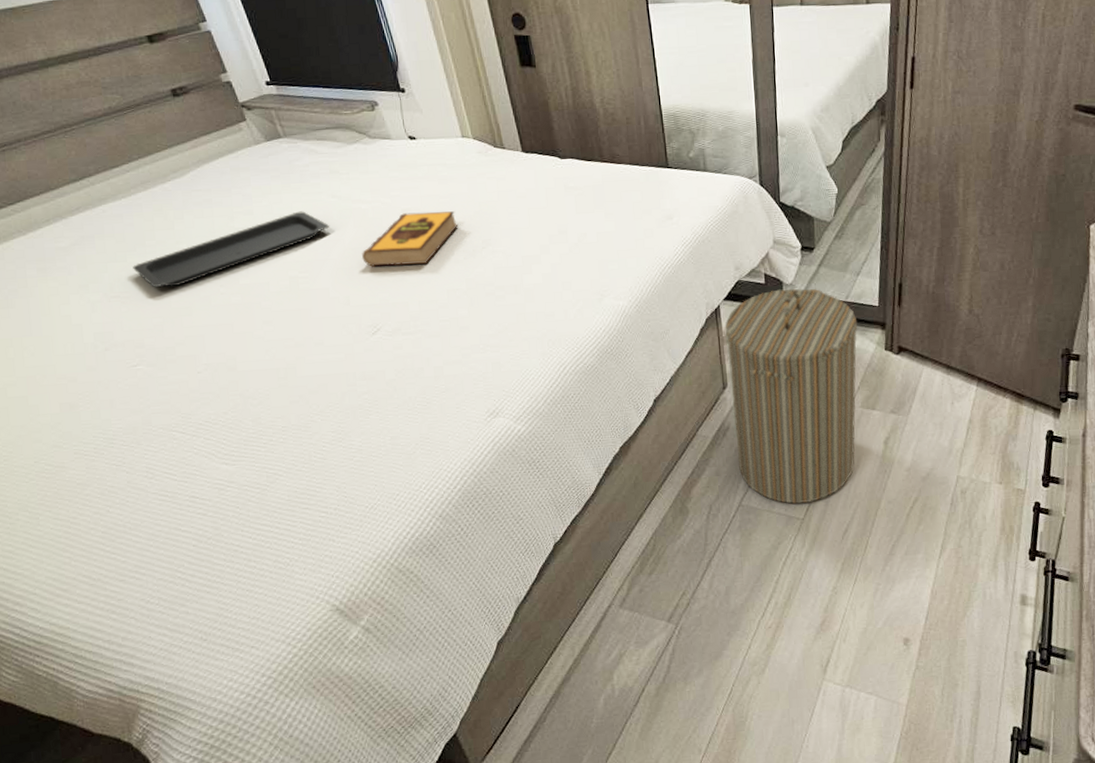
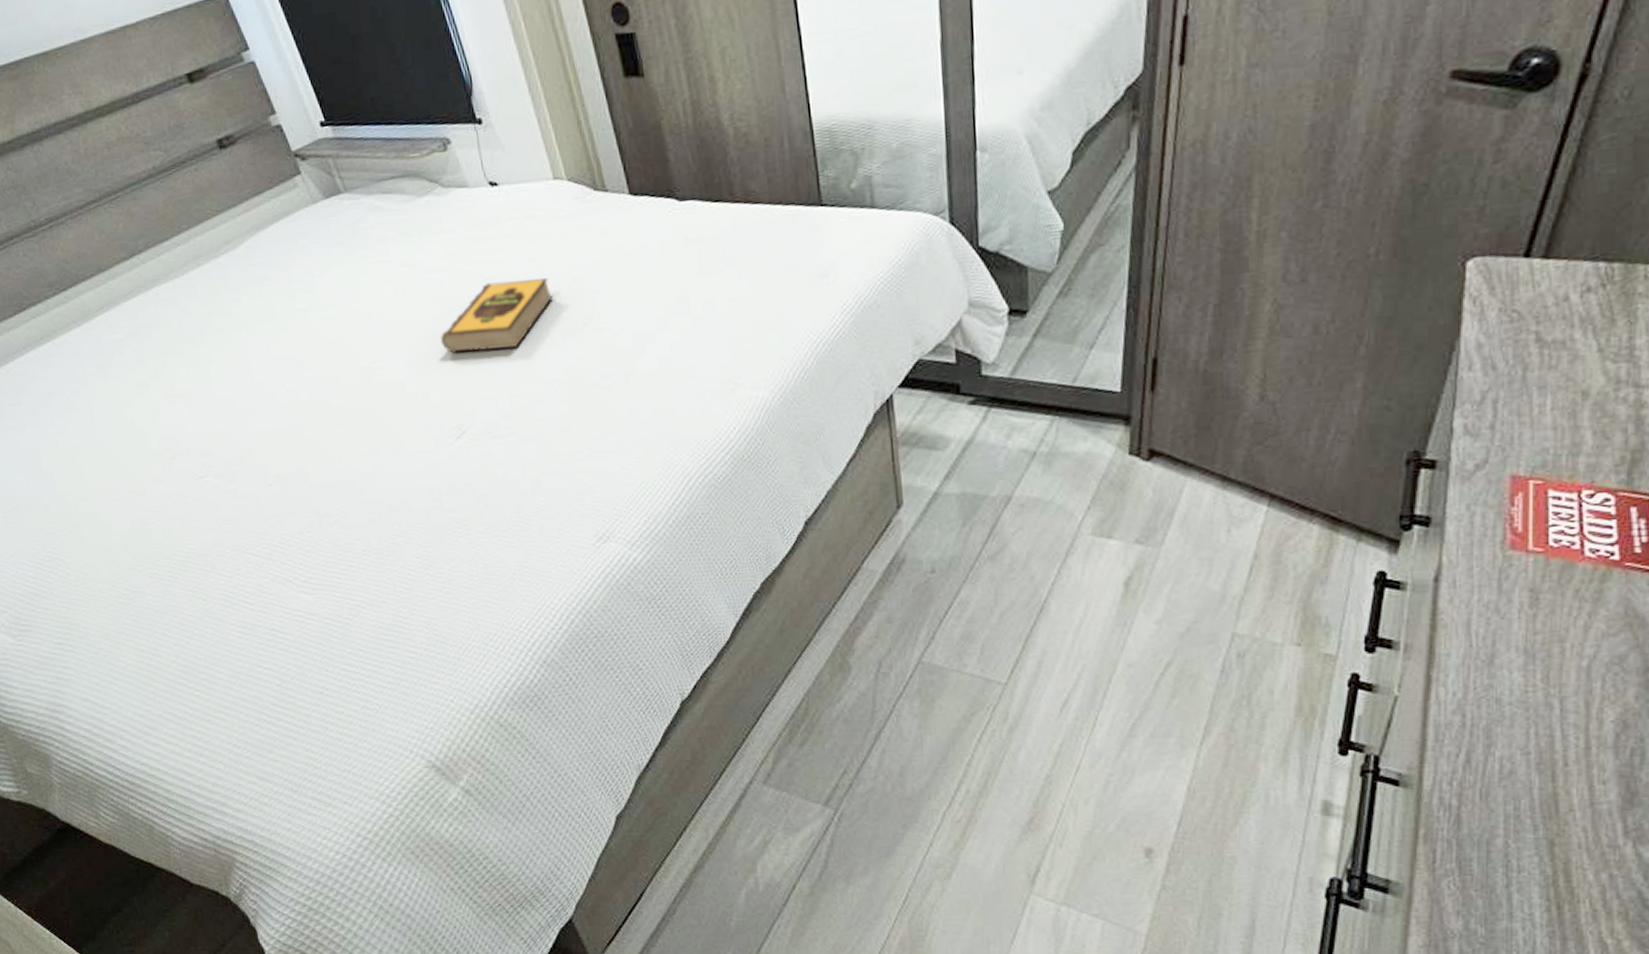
serving tray: present [133,211,330,288] -> none [192,285,403,385]
laundry hamper: present [725,288,858,504] -> none [900,369,1089,663]

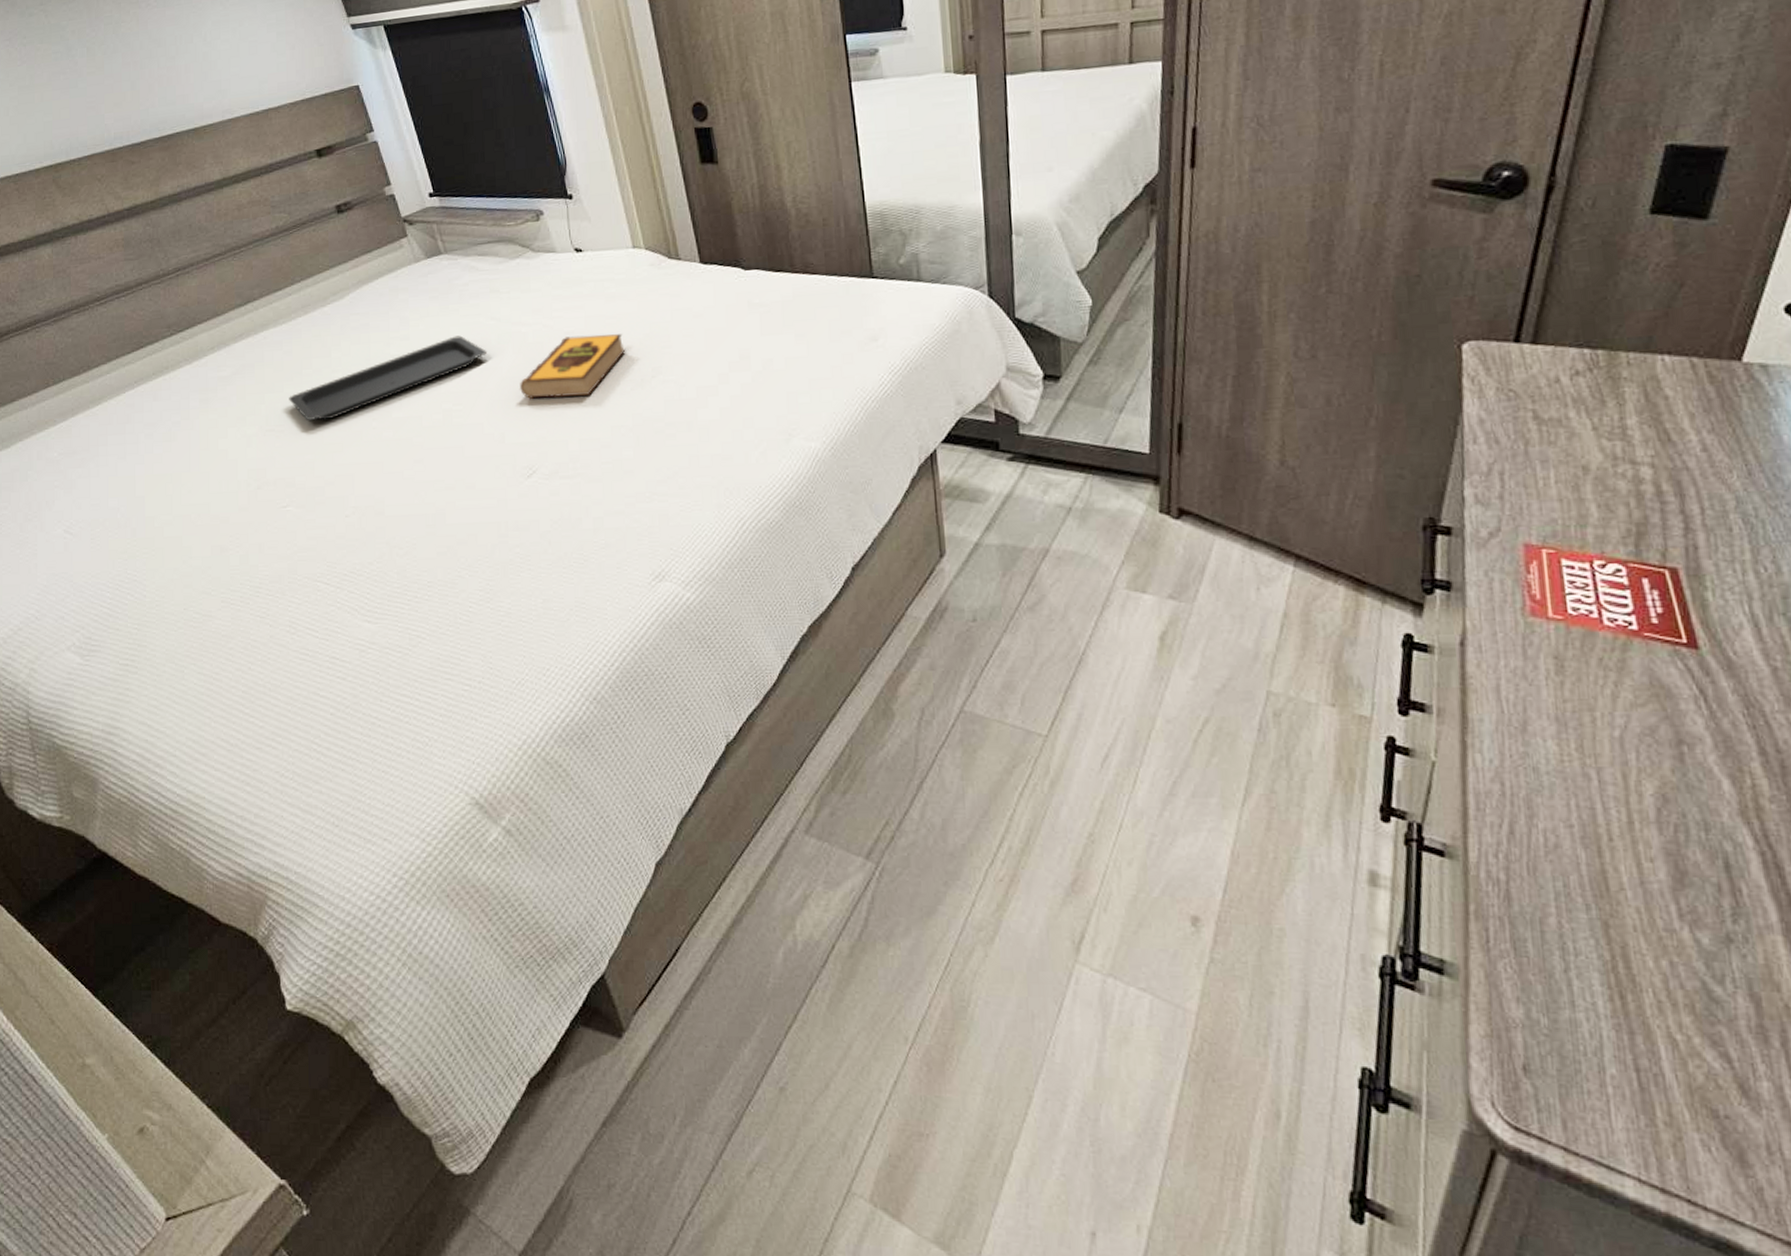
serving tray: none [192,285,403,385] -> present [289,335,488,421]

